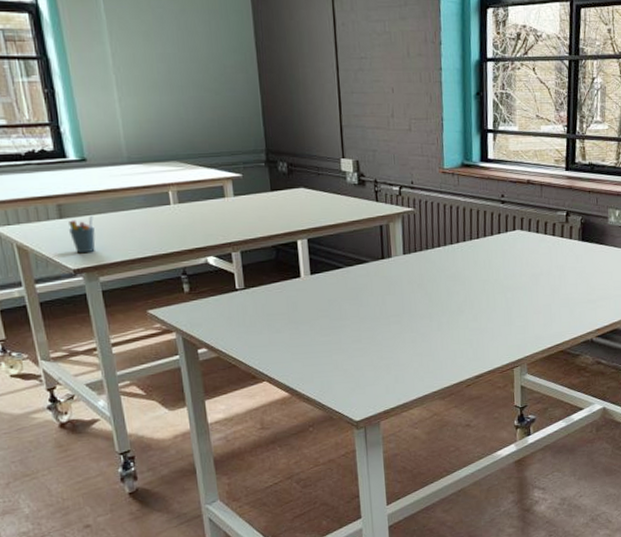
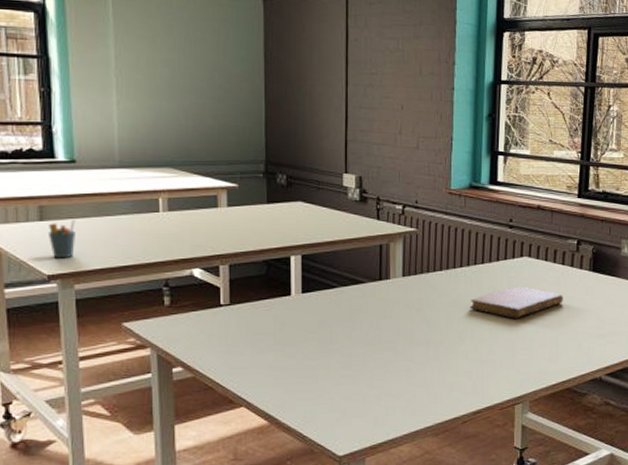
notebook: none [468,258,555,289] -> present [470,286,563,319]

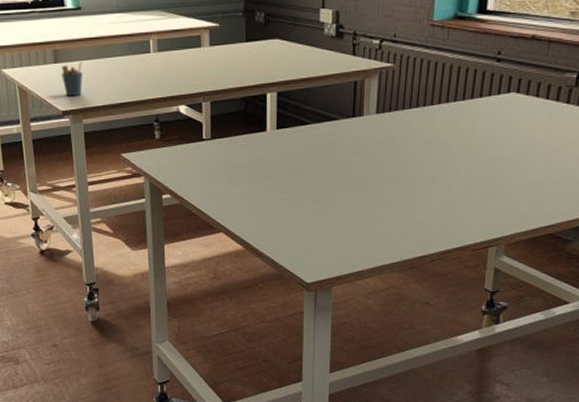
notebook: present [470,286,563,319] -> none [446,124,554,159]

